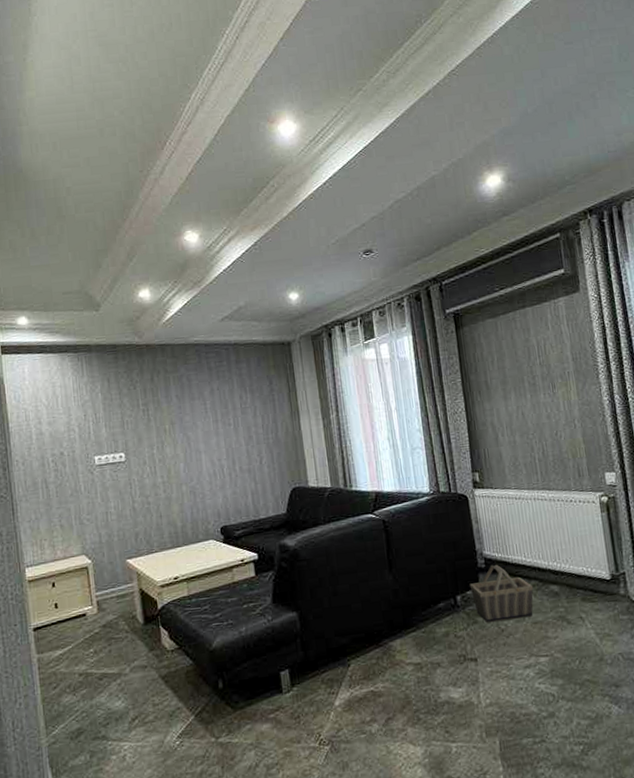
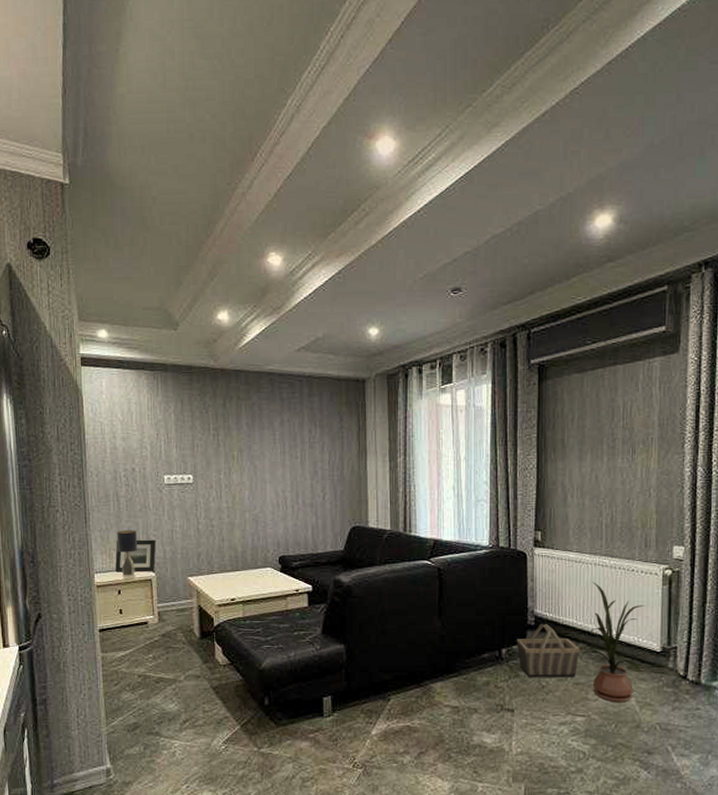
table lamp: none [47,516,71,570] -> present [117,530,138,580]
picture frame: none [47,524,91,564] -> present [115,539,157,573]
house plant: none [534,517,595,638] -> present [587,582,645,703]

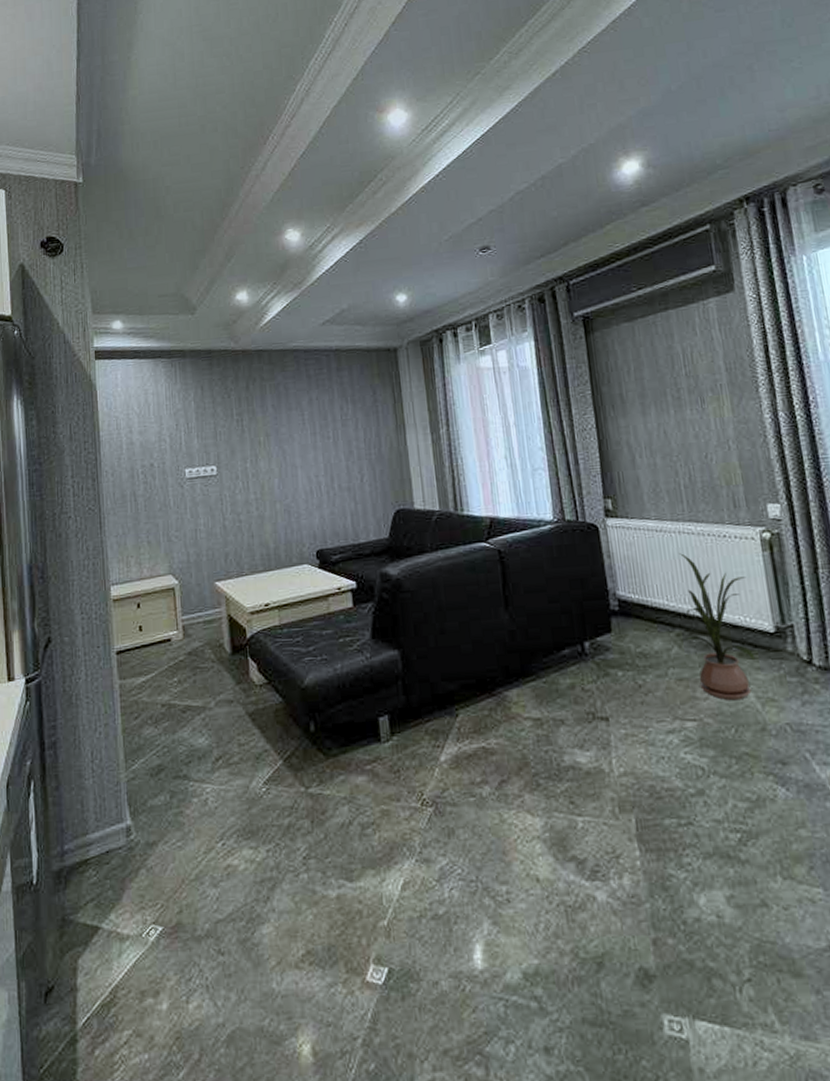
picture frame: present [115,539,157,573] -> none [133,541,179,583]
table lamp: present [117,530,138,580] -> none [135,532,159,590]
basket: present [516,623,580,677] -> none [599,607,678,675]

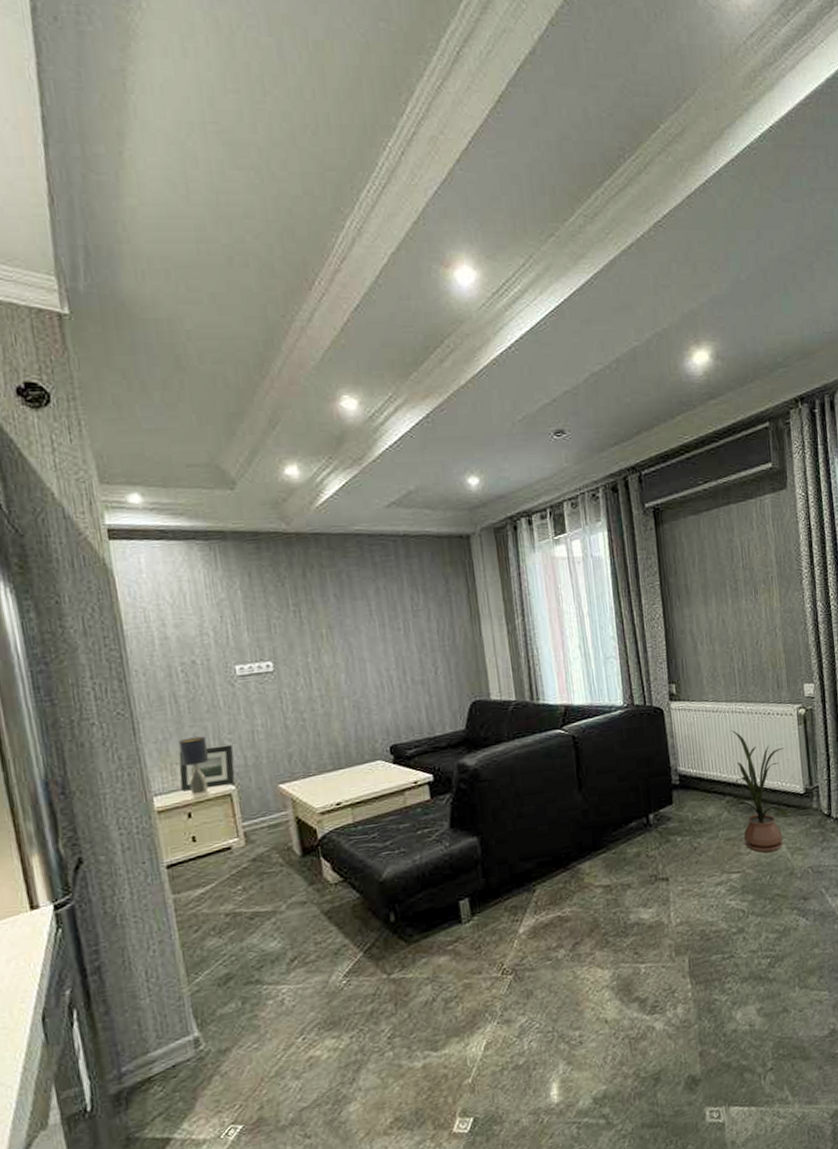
picture frame: none [133,541,179,583] -> present [178,744,235,792]
table lamp: none [135,532,159,590] -> present [178,736,210,799]

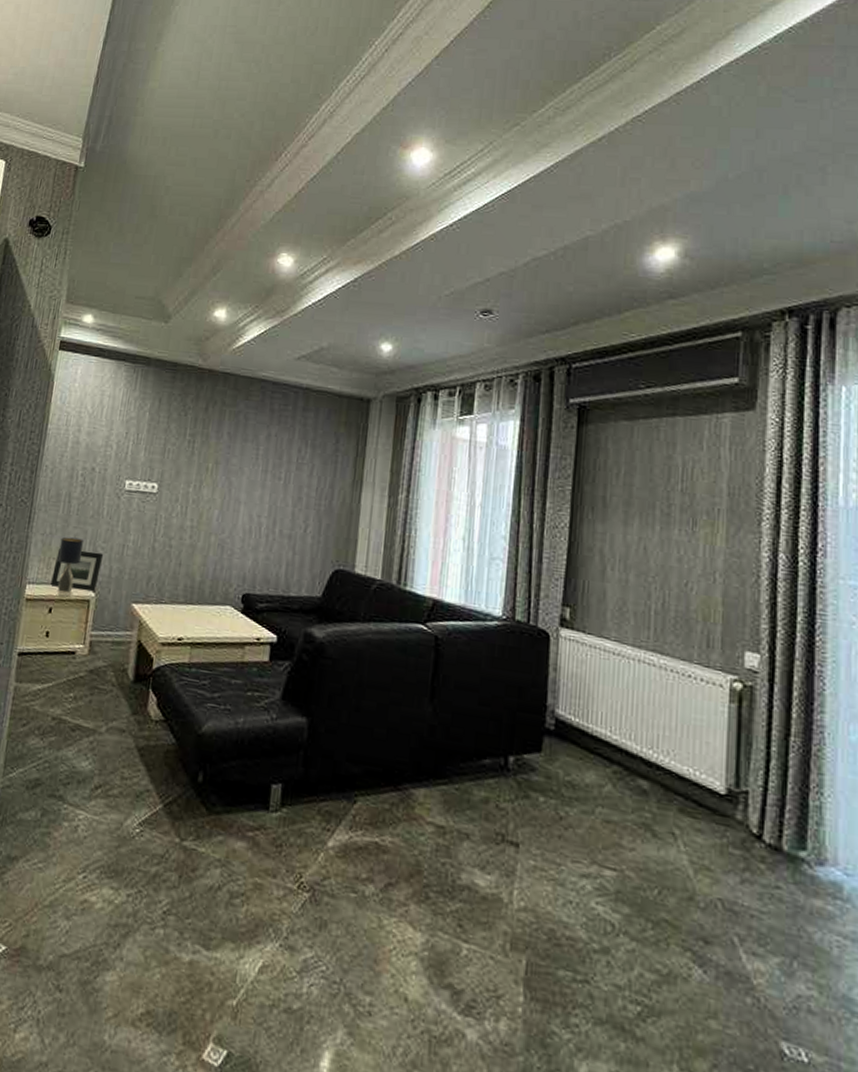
house plant: present [731,730,787,853] -> none [623,683,705,860]

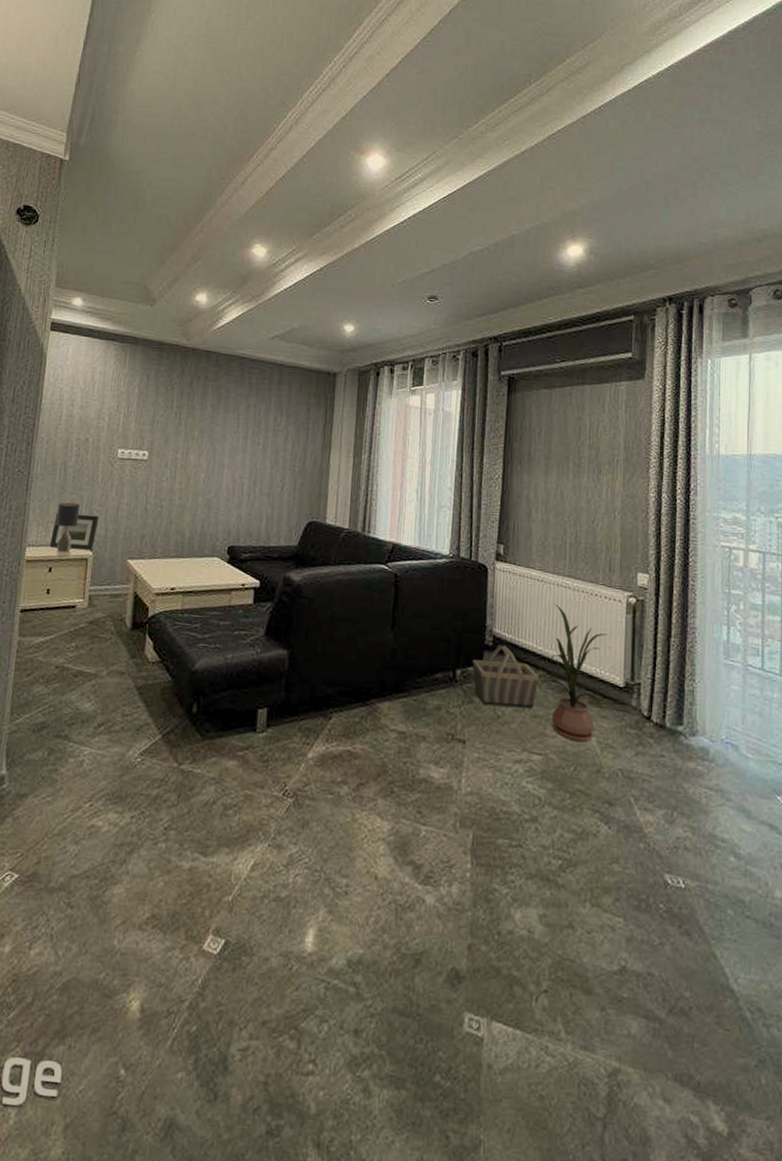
basket: none [528,729,614,812] -> present [472,644,540,709]
house plant: none [623,683,705,860] -> present [546,604,608,743]

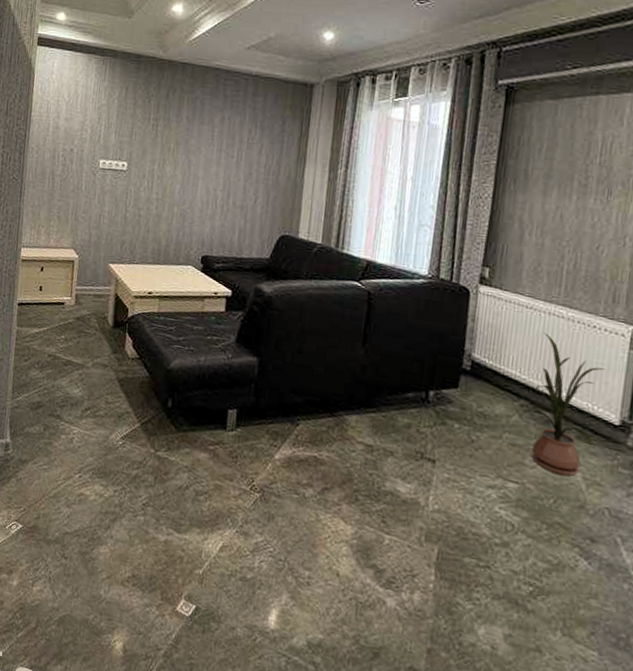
picture frame: present [50,513,100,551] -> none [41,218,84,254]
table lamp: present [55,502,80,557] -> none [46,208,66,258]
basket: present [472,644,540,709] -> none [446,369,521,437]

